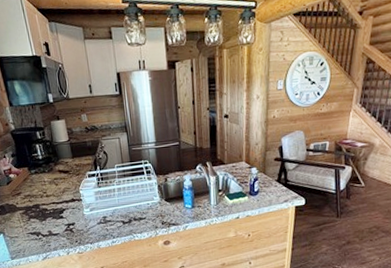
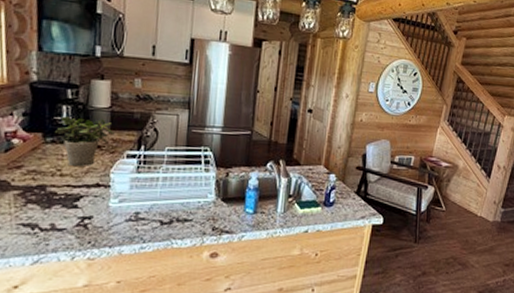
potted plant: none [35,150,76,189] -> present [54,116,115,167]

